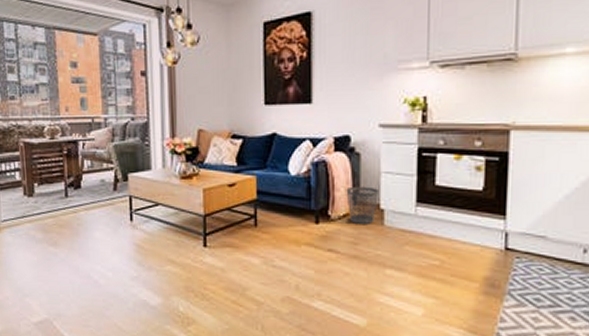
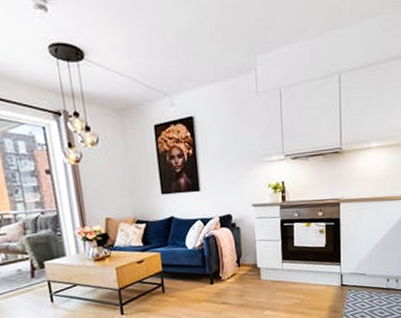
wastebasket: present [346,186,378,224] -> none [231,252,255,281]

